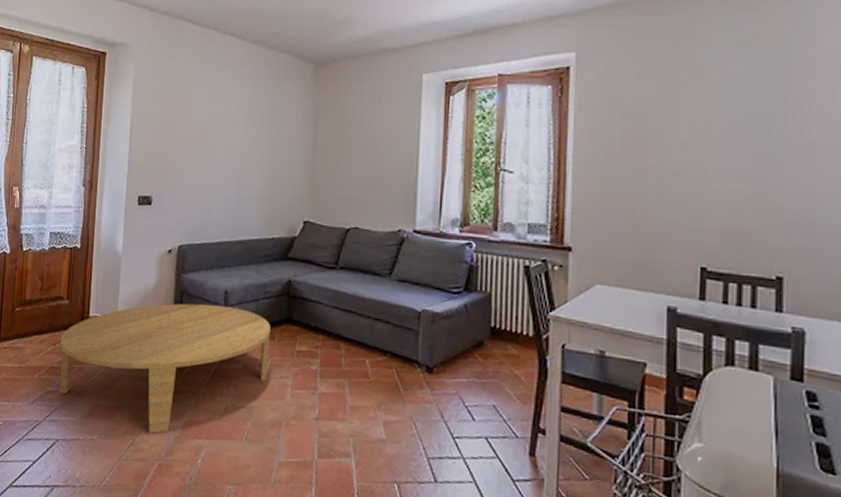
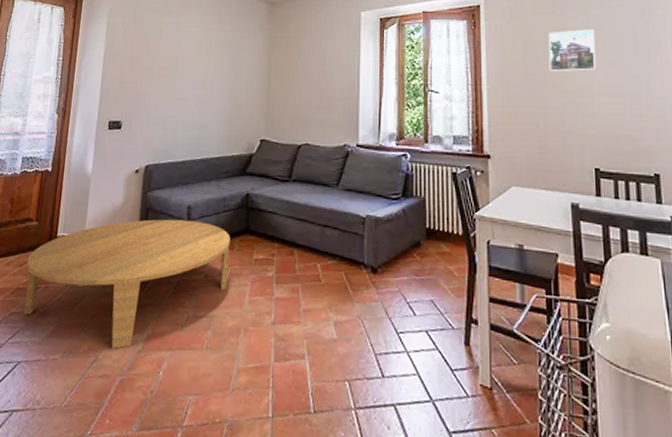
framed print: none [652,98,716,151] -> present [548,29,597,72]

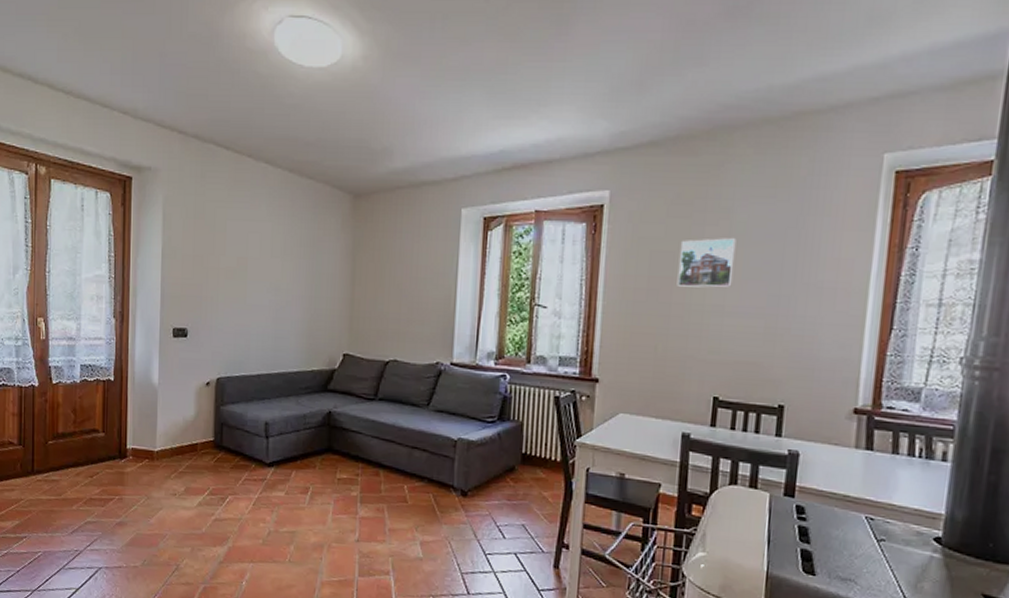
coffee table: present [23,219,230,349] -> none [97,434,312,559]

